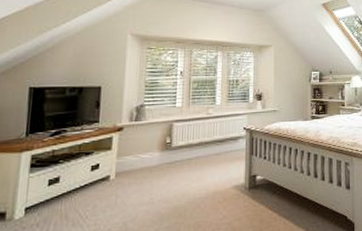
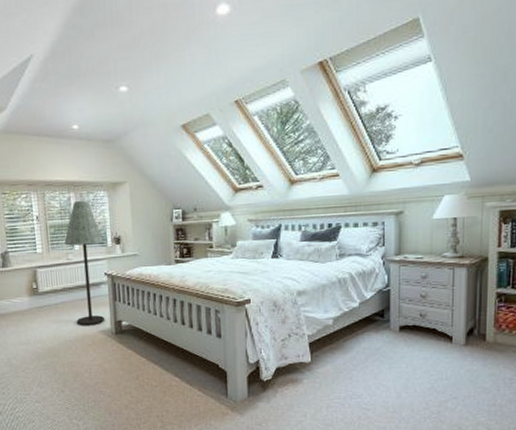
floor lamp: none [206,60,247,182] -> present [64,201,105,326]

